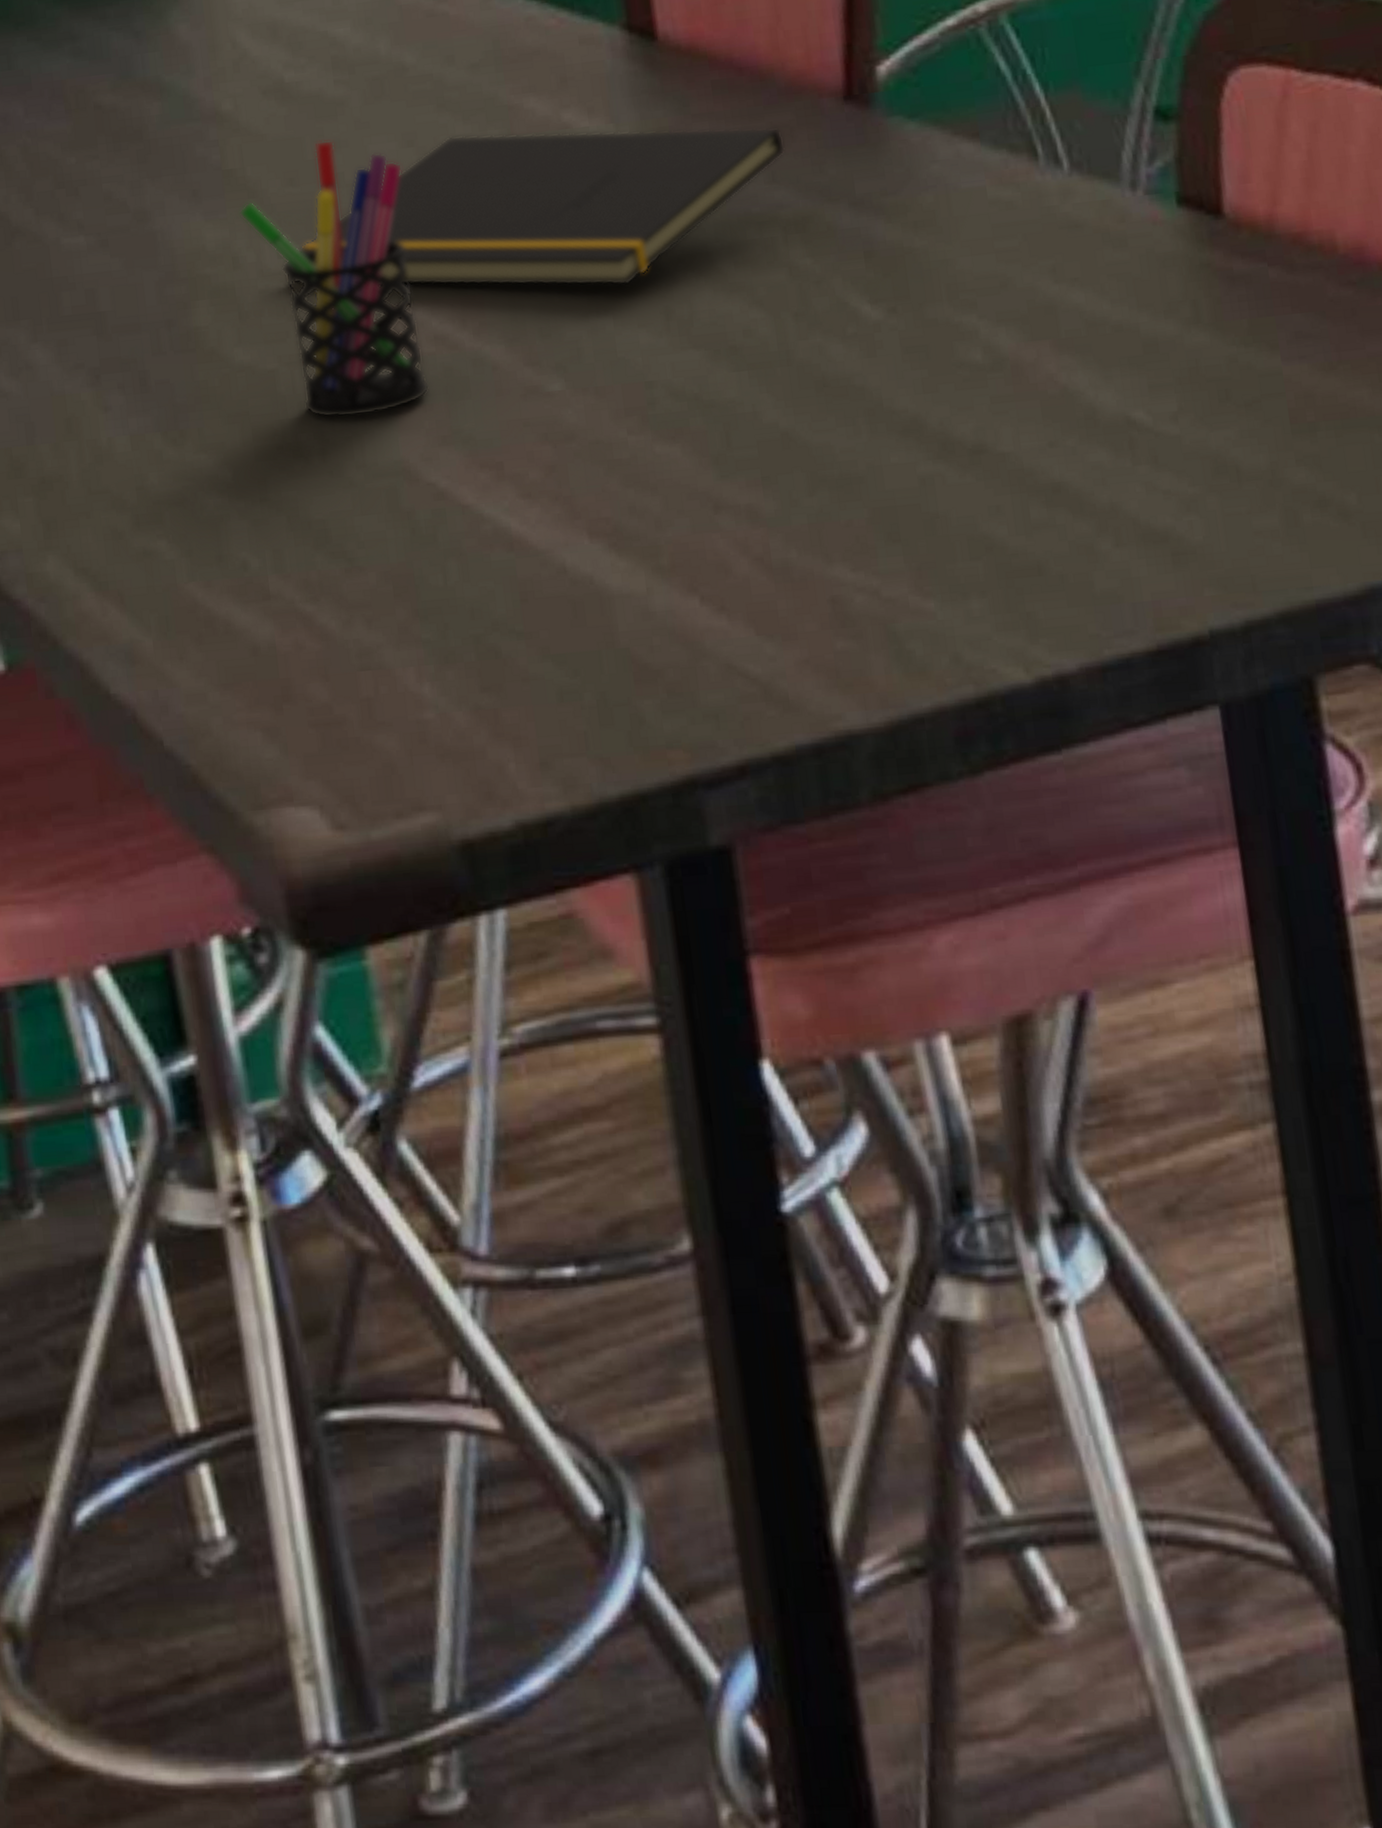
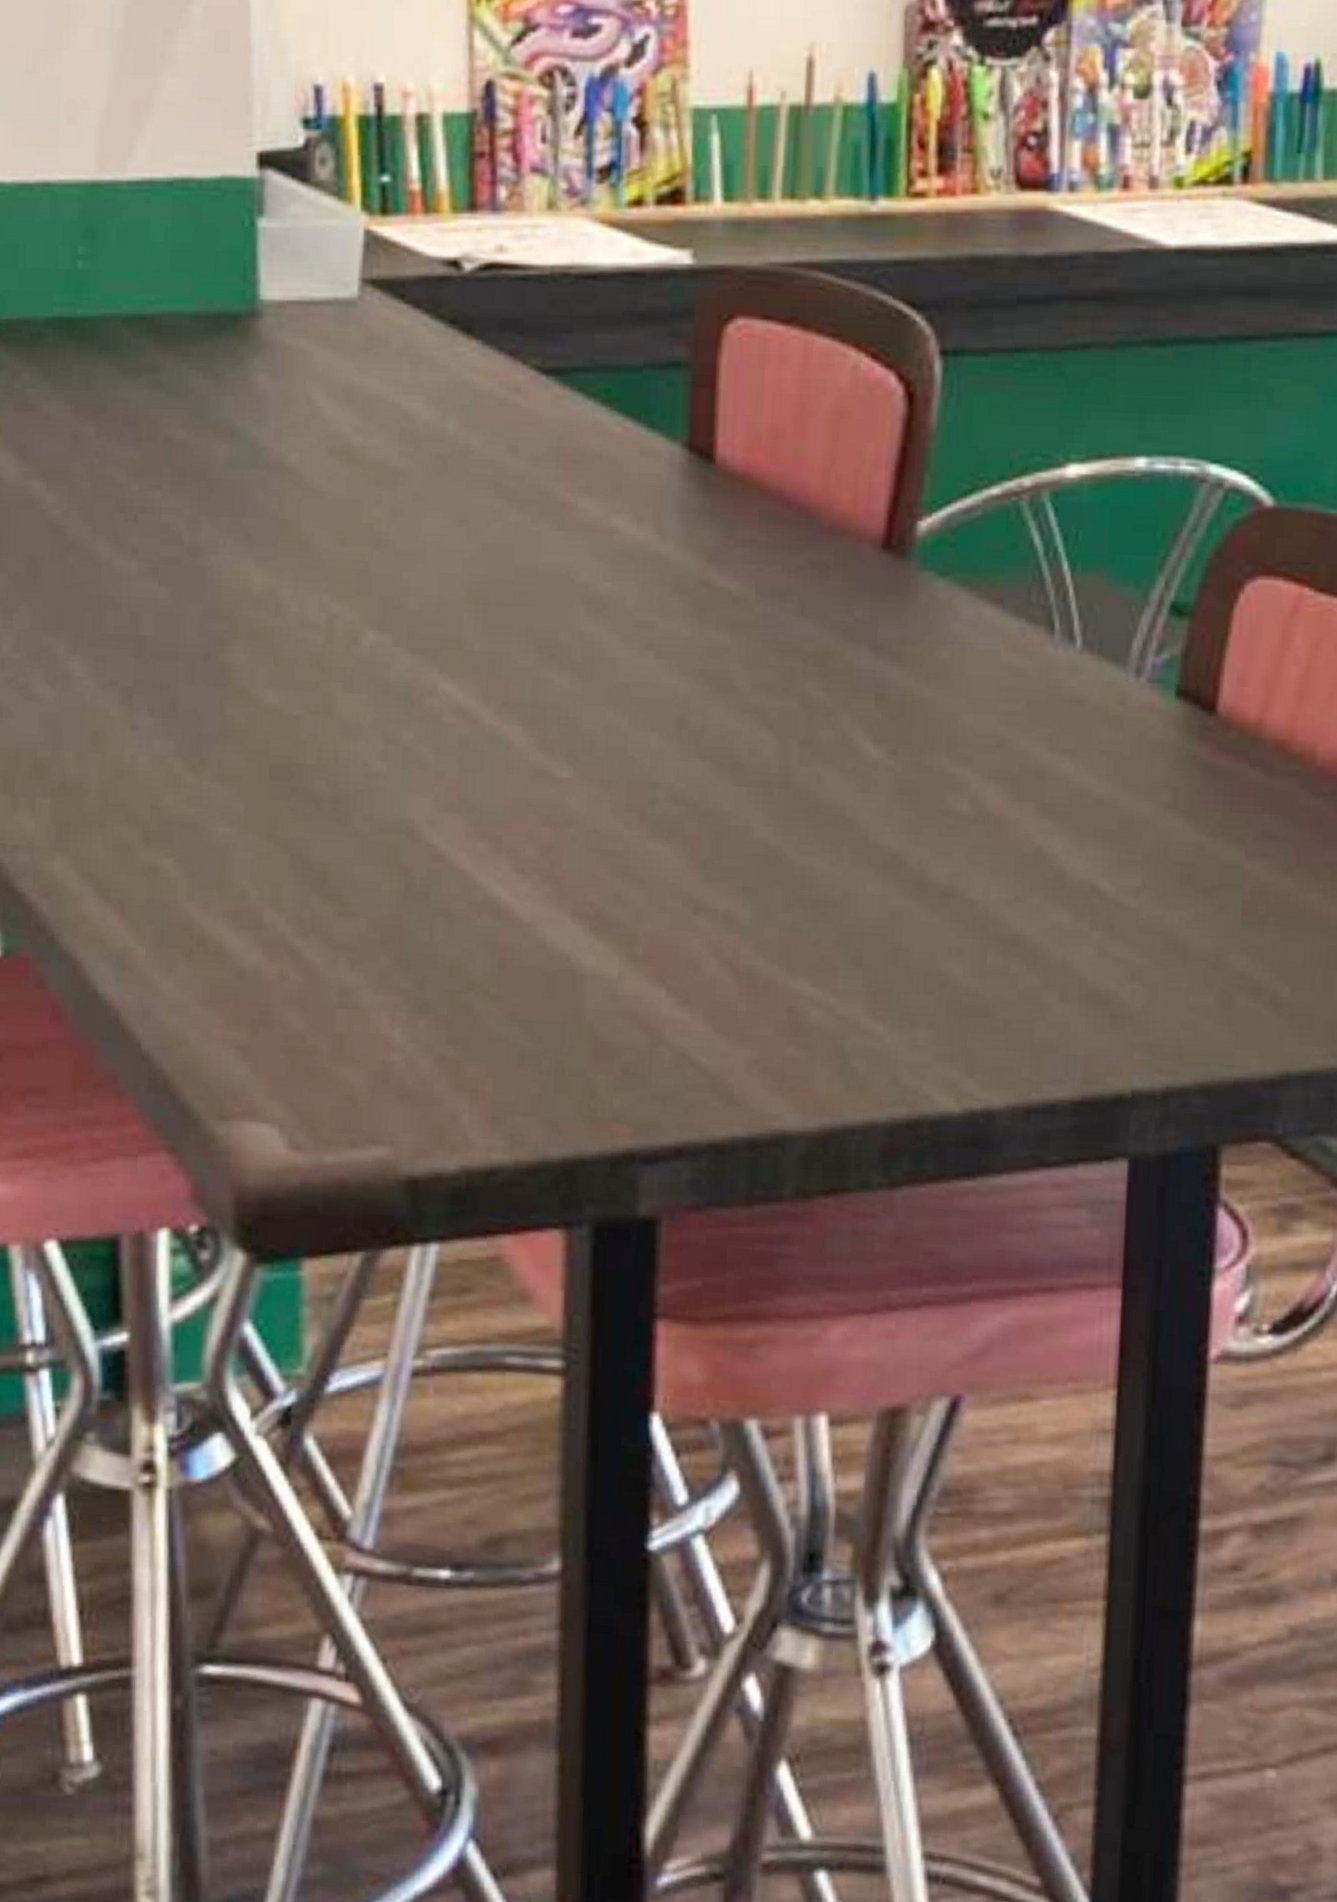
pen holder: present [239,139,430,419] -> none [288,507,454,773]
notepad: present [294,127,785,286] -> none [332,523,819,690]

